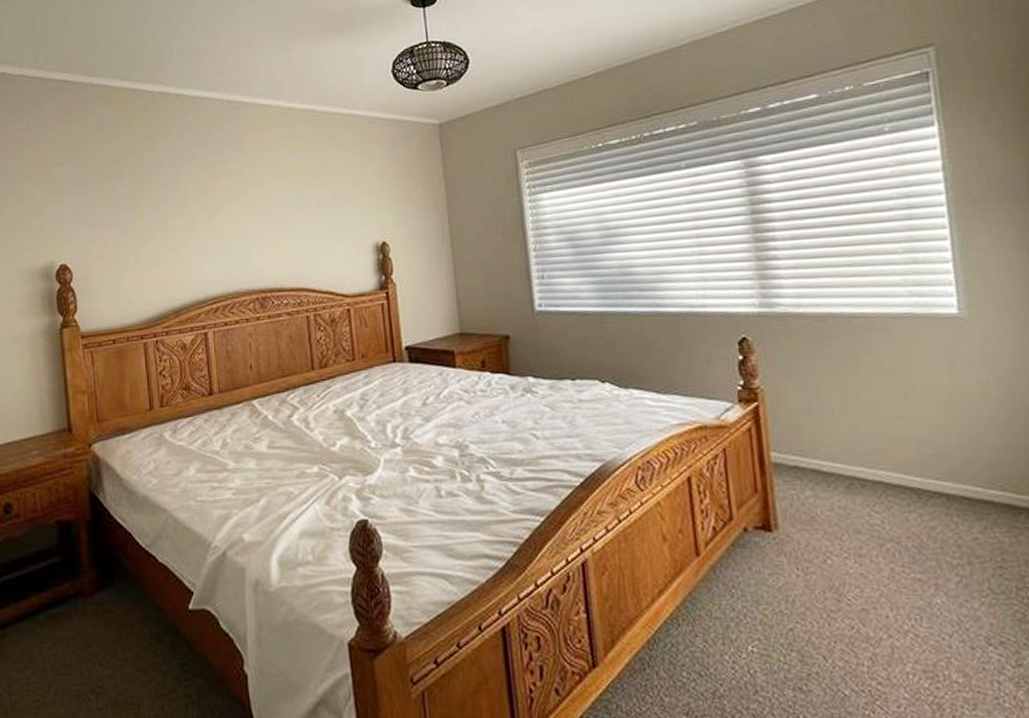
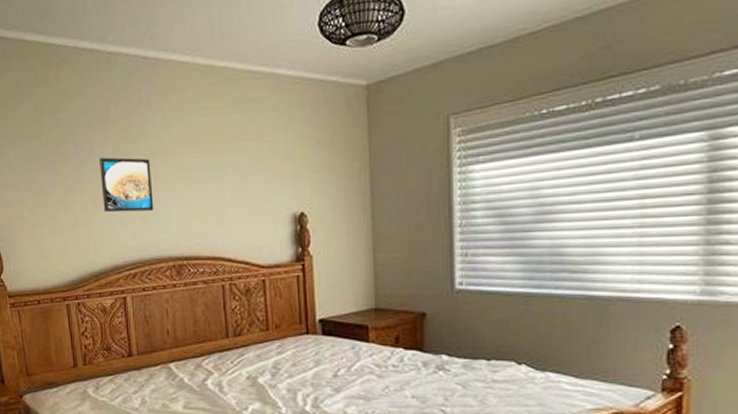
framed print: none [182,193,237,248] -> present [99,157,154,213]

